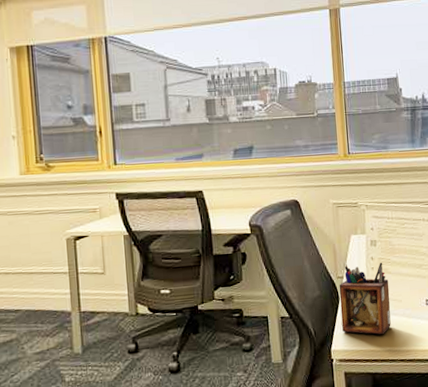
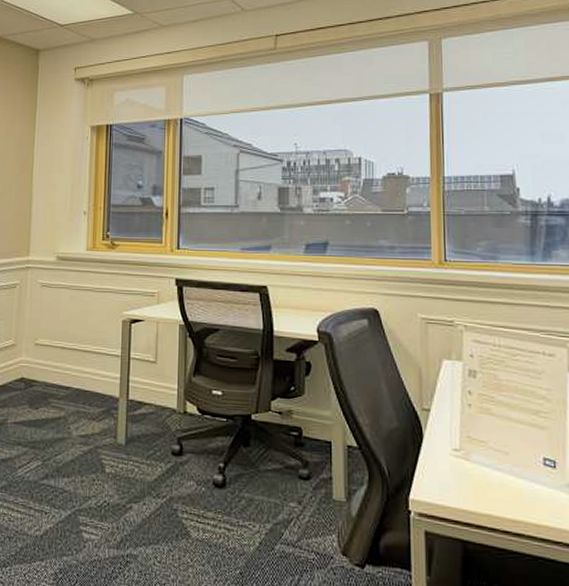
desk organizer: present [339,262,391,335] -> none [423,395,492,493]

